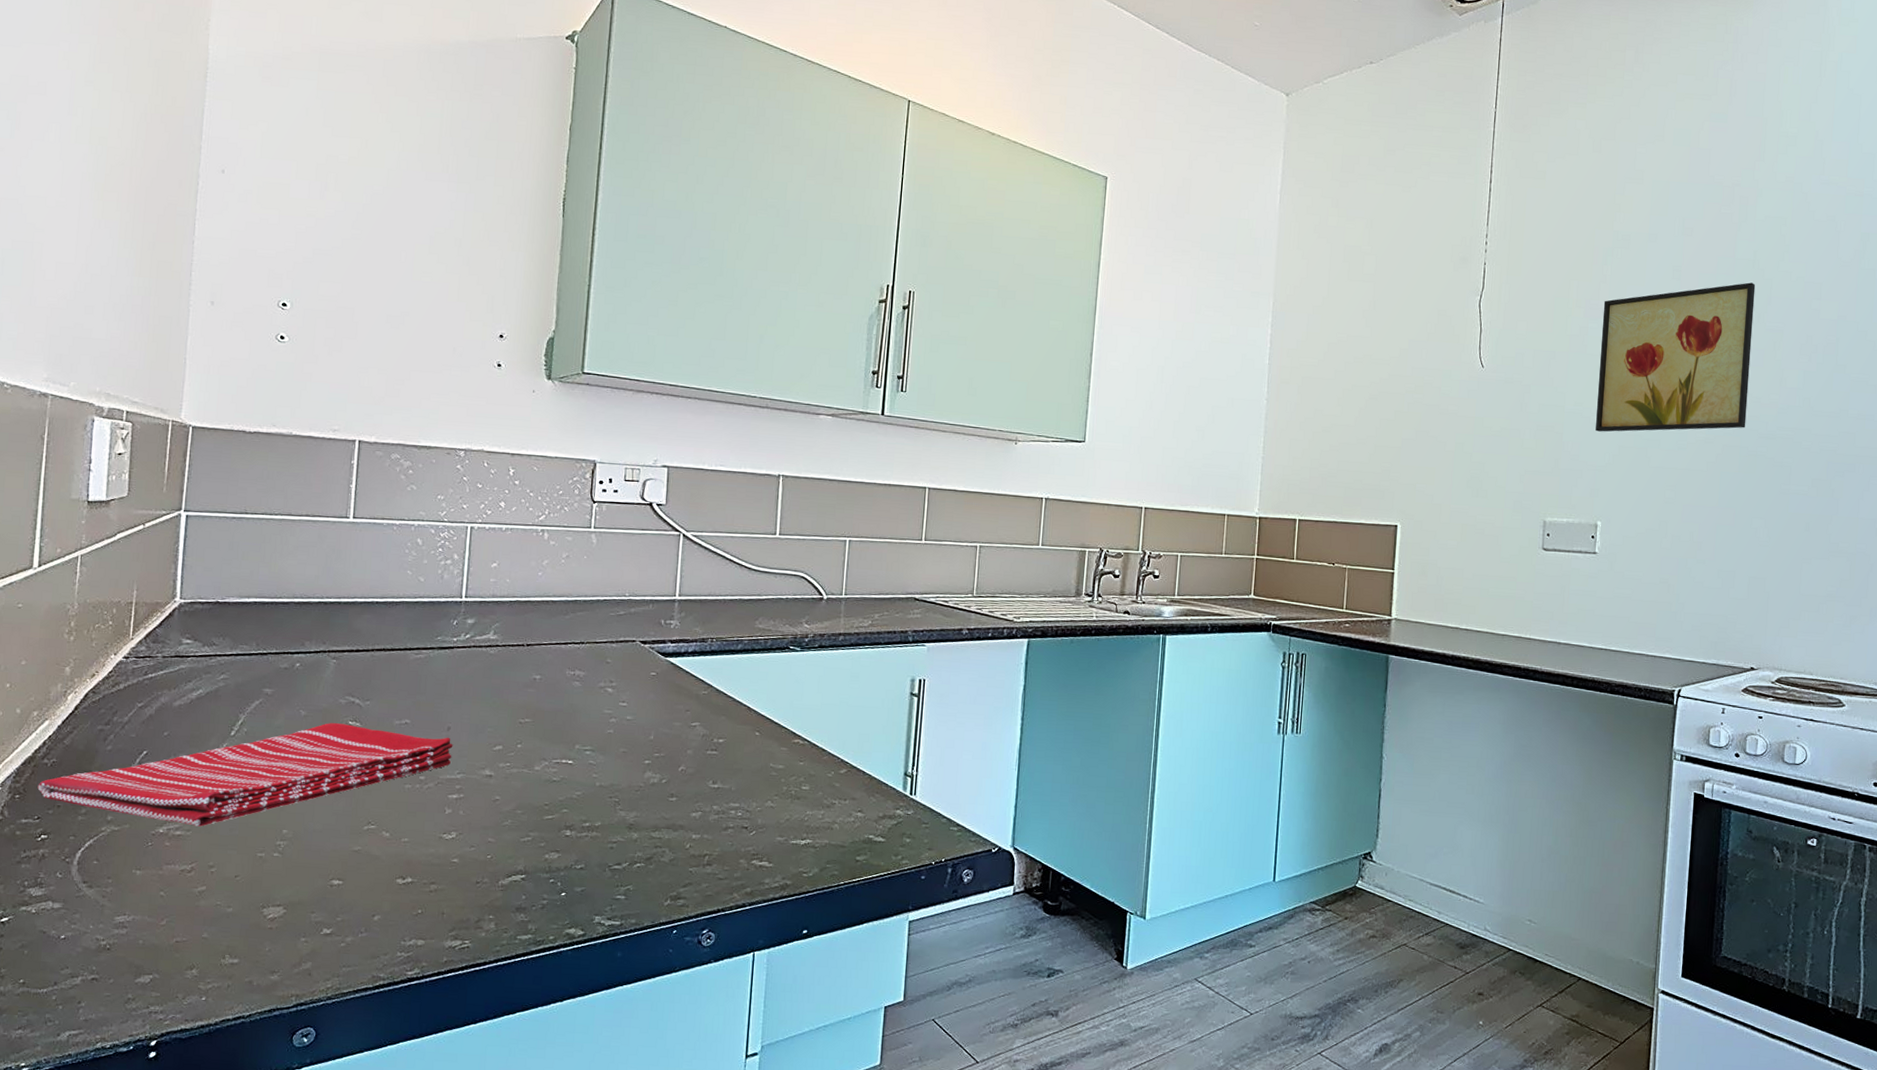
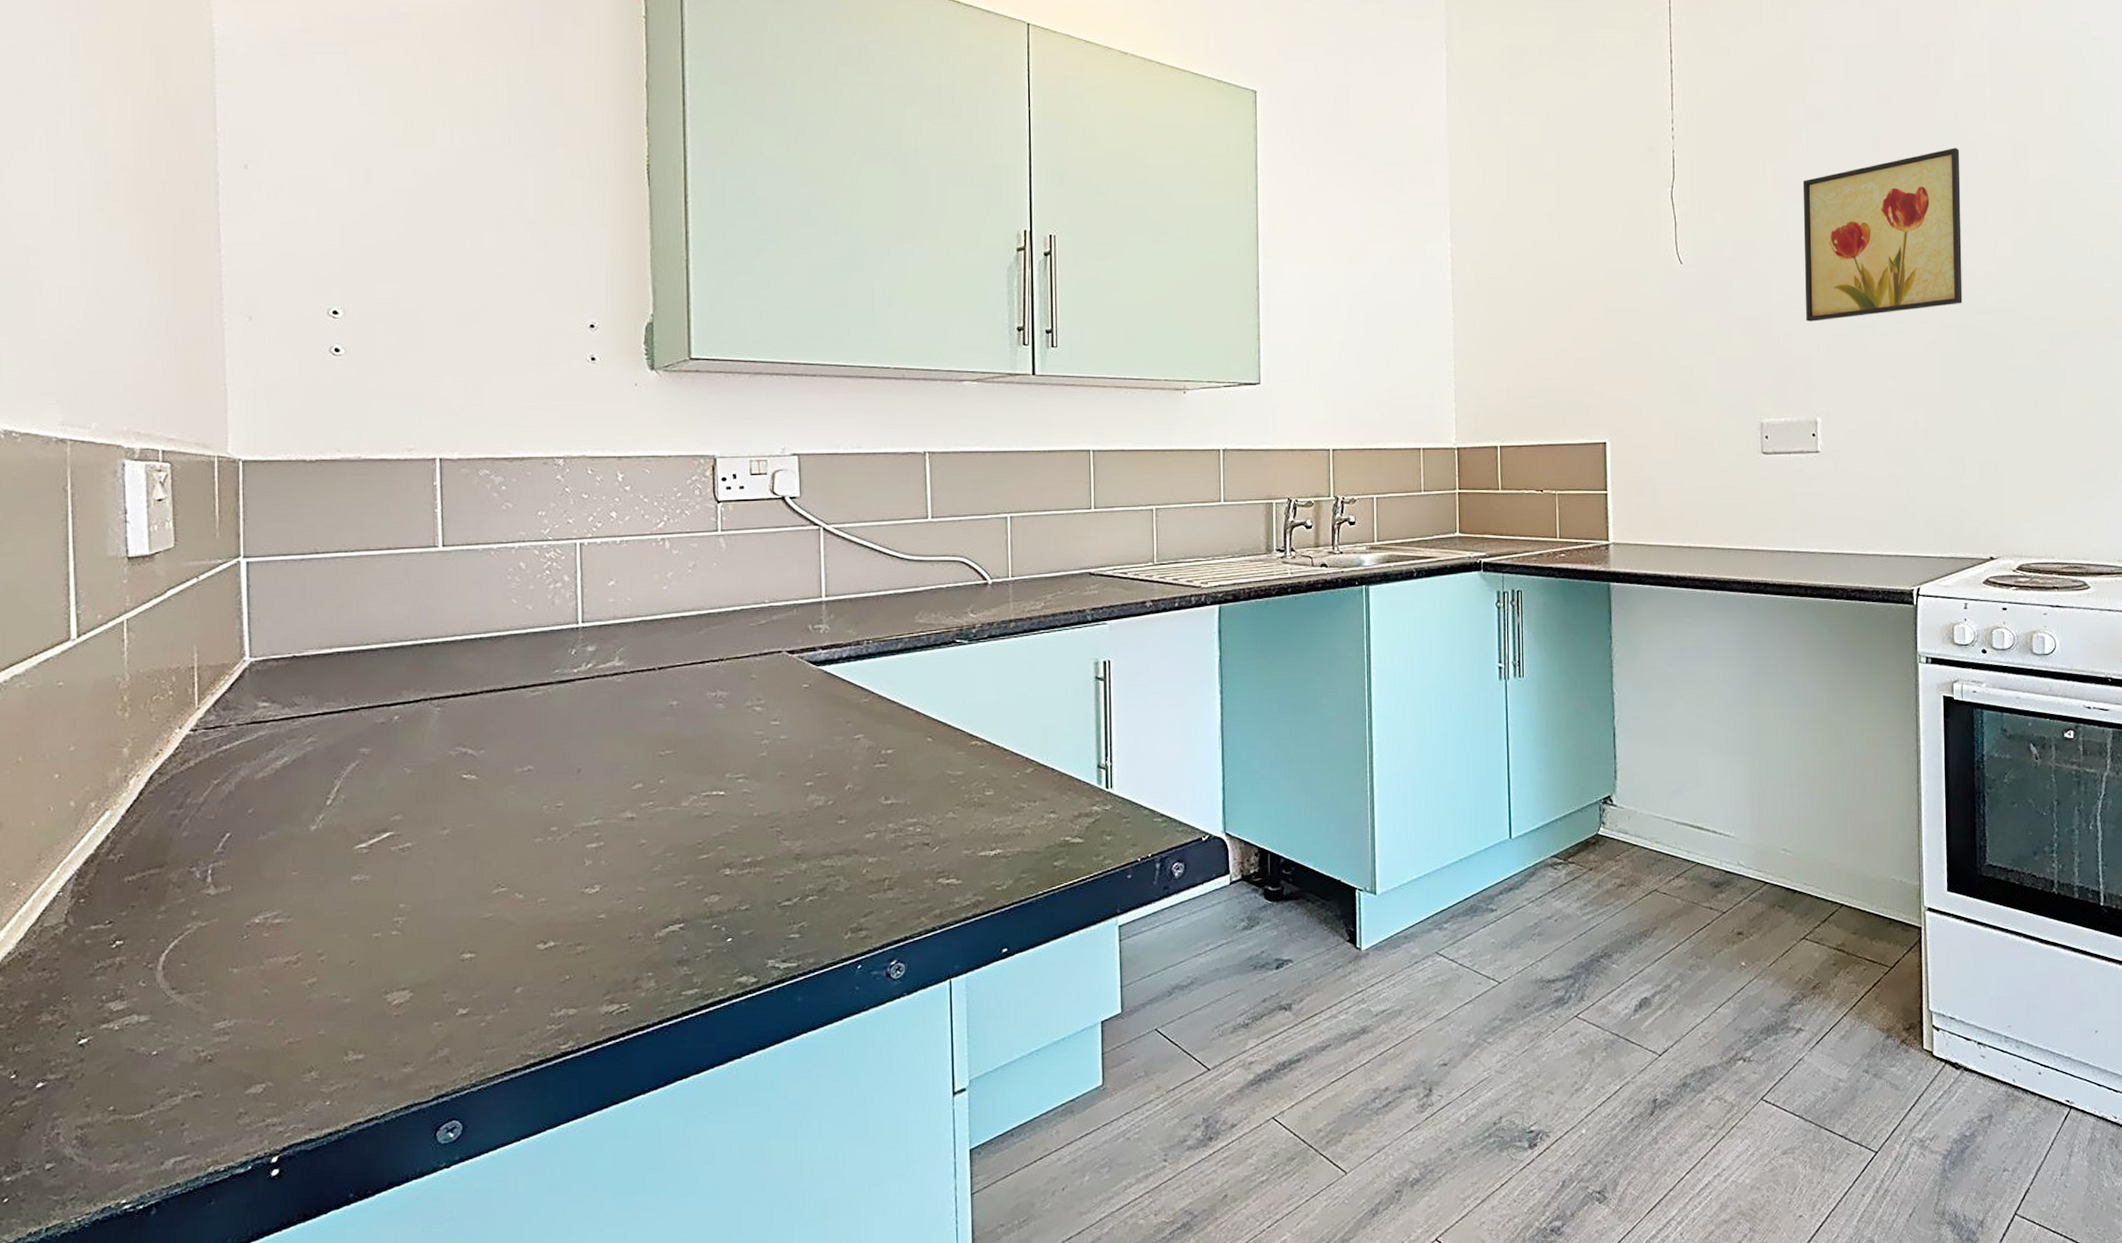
dish towel: present [37,723,453,827] -> none [105,778,586,911]

